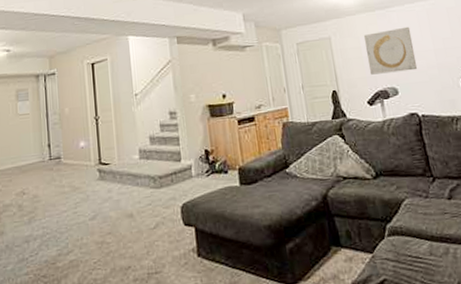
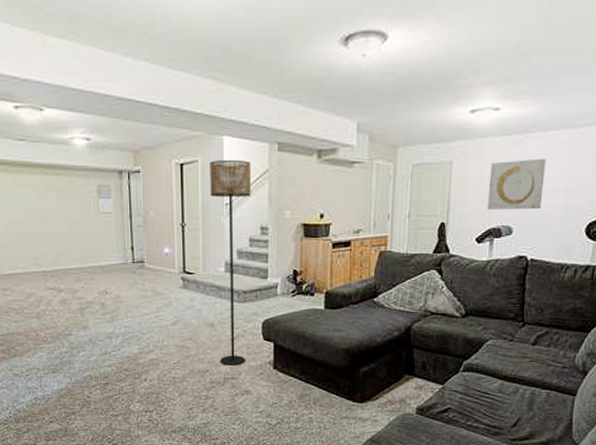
floor lamp: none [118,54,168,259] -> present [210,159,251,366]

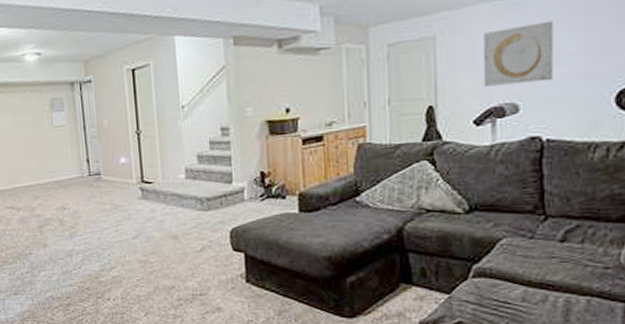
floor lamp: present [210,159,251,366] -> none [162,59,214,280]

